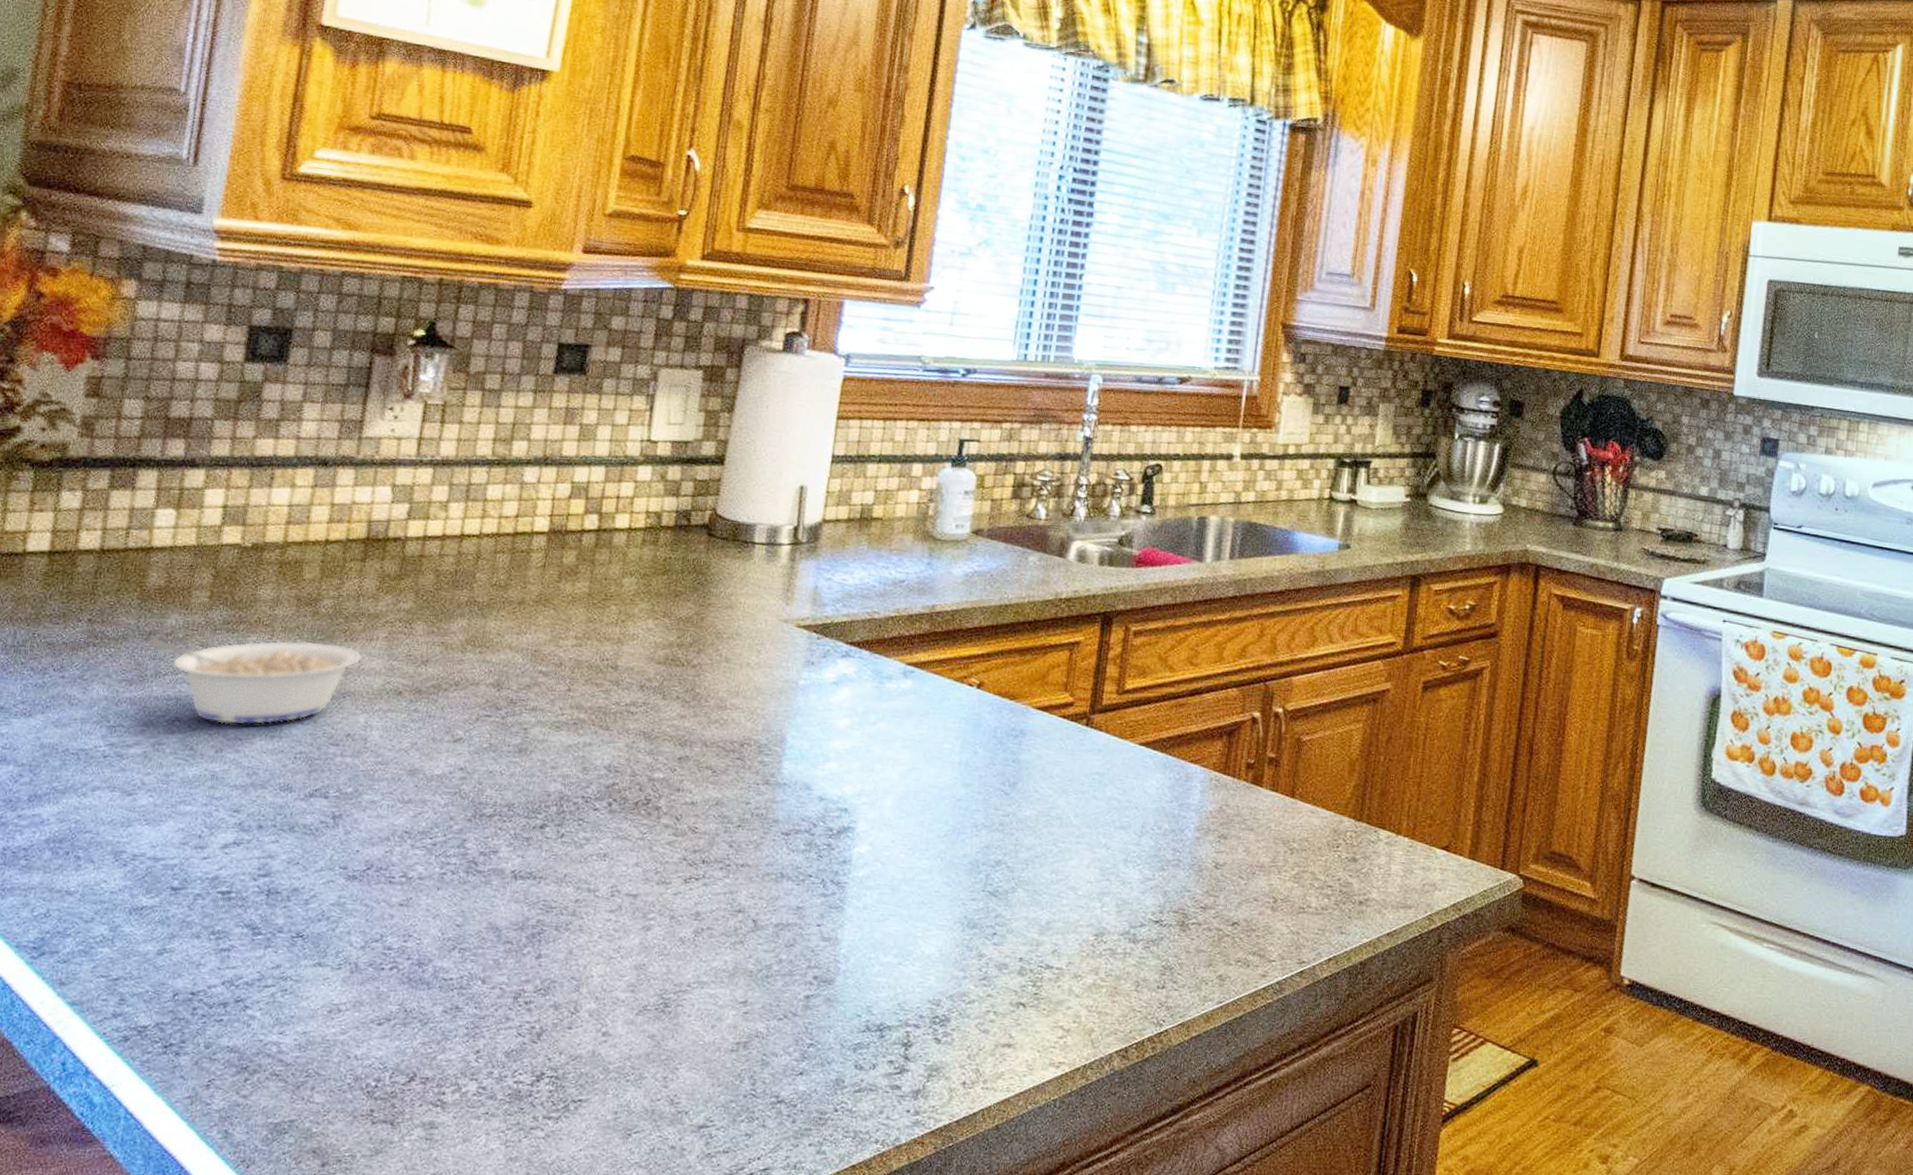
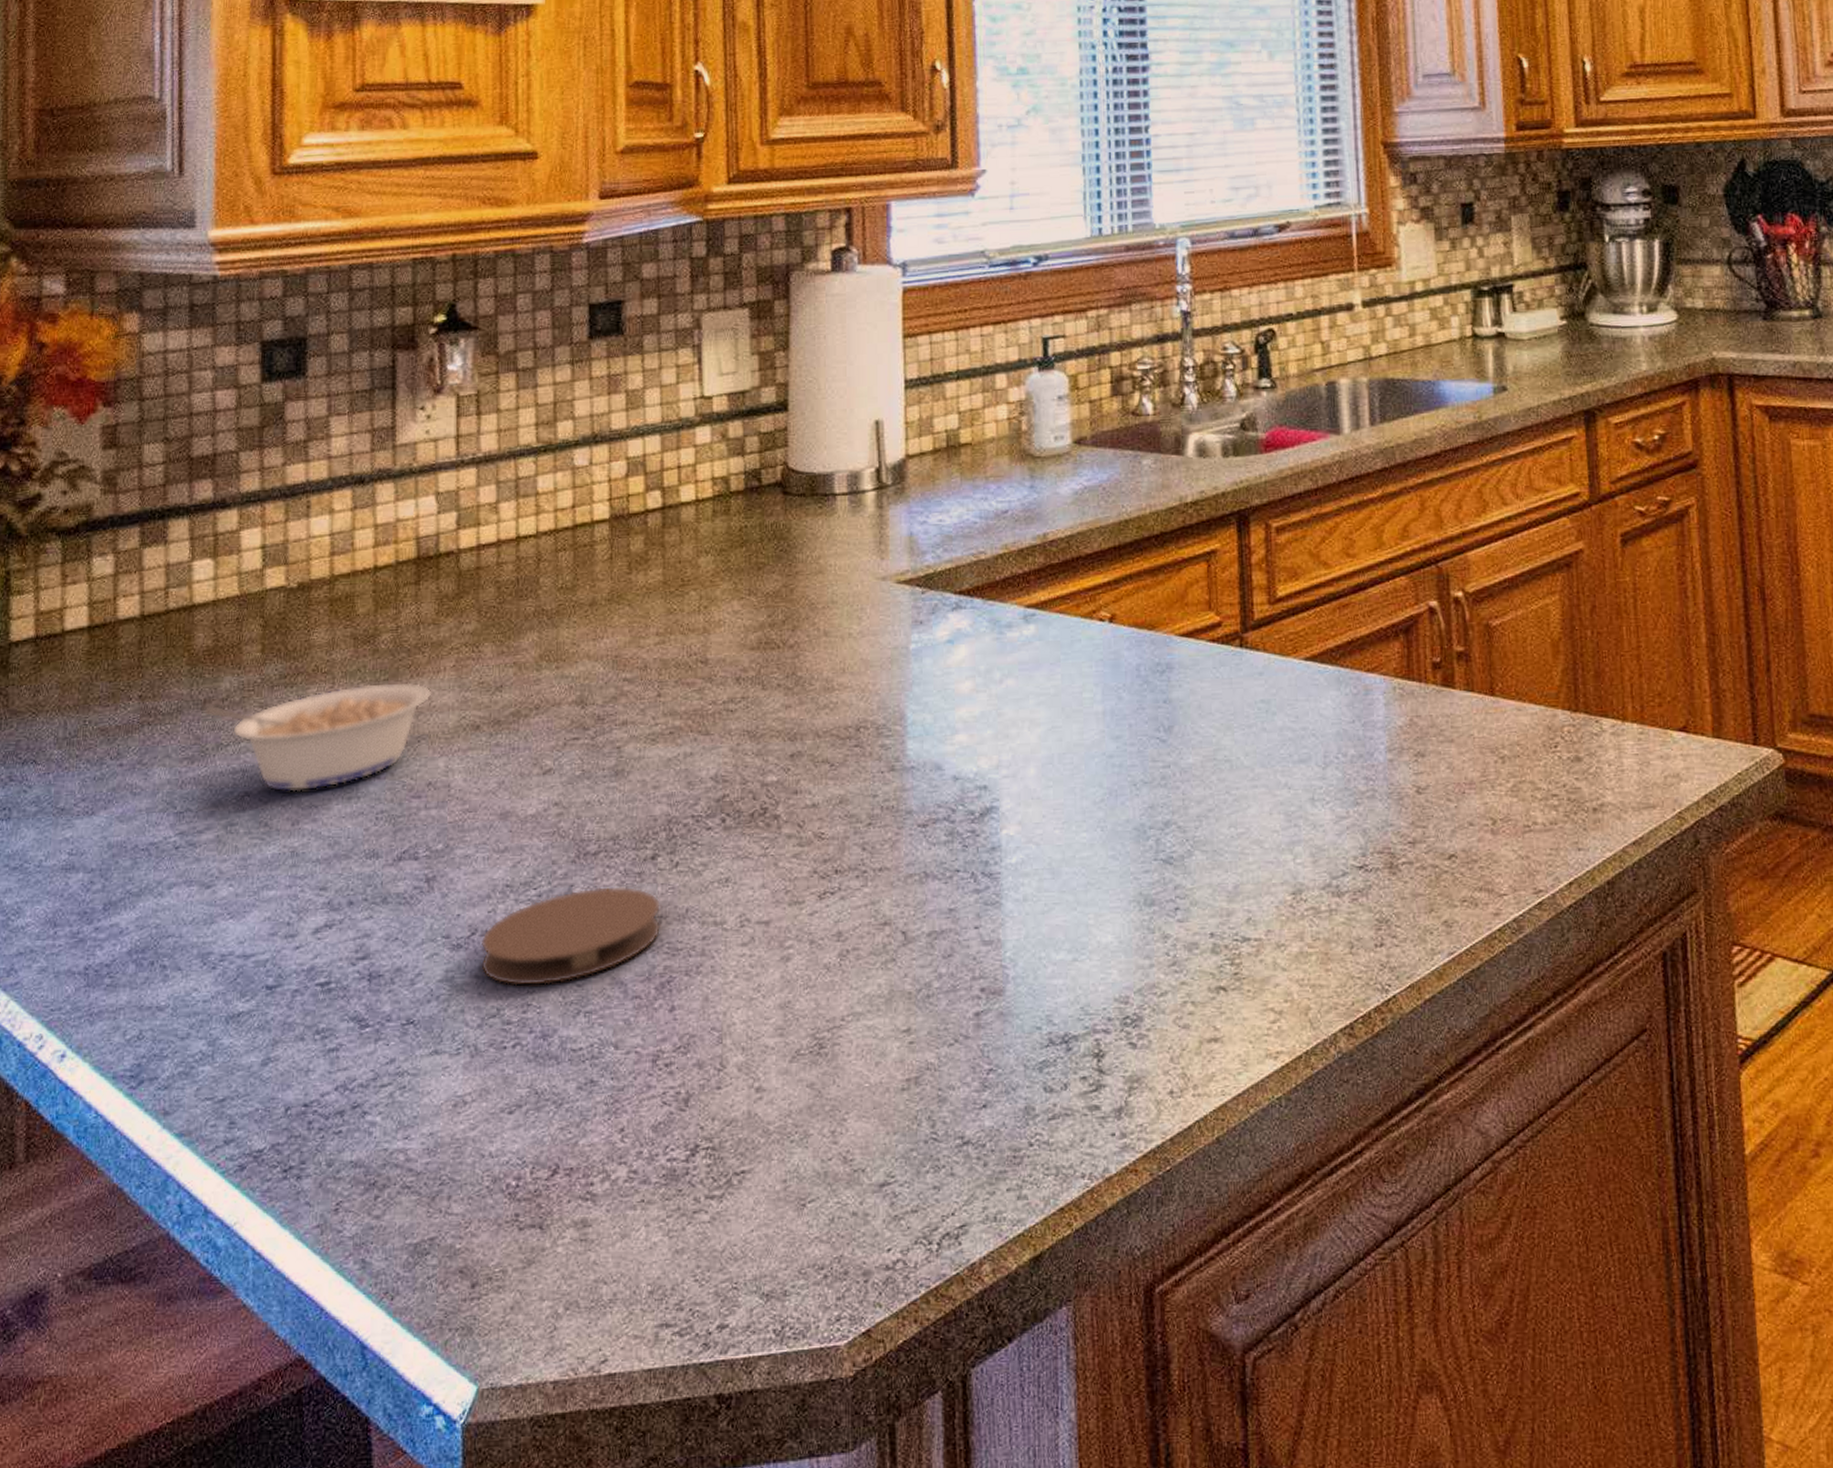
coaster: none [371,844,543,922] -> present [480,885,662,987]

